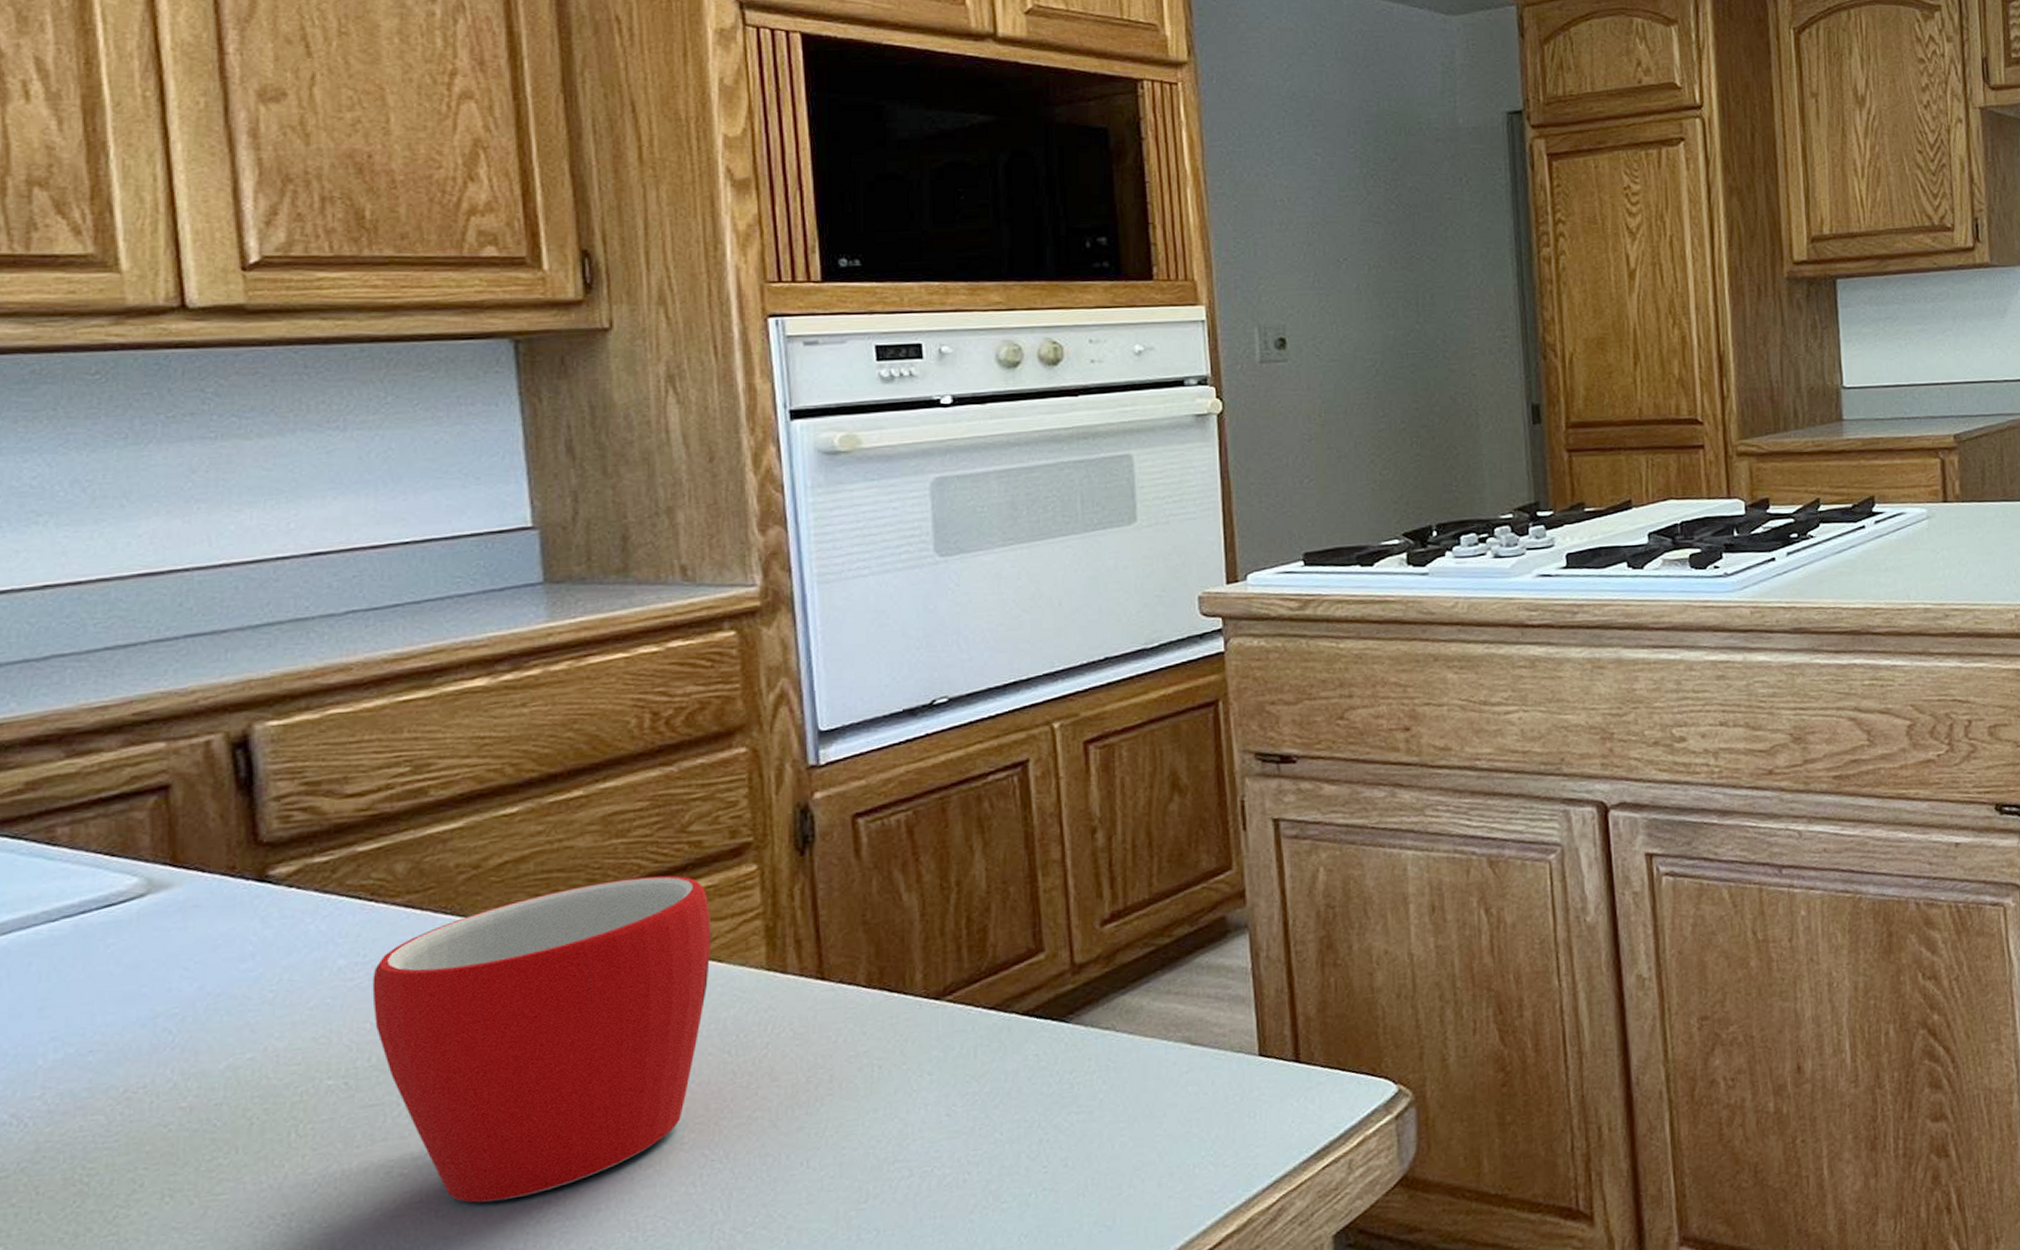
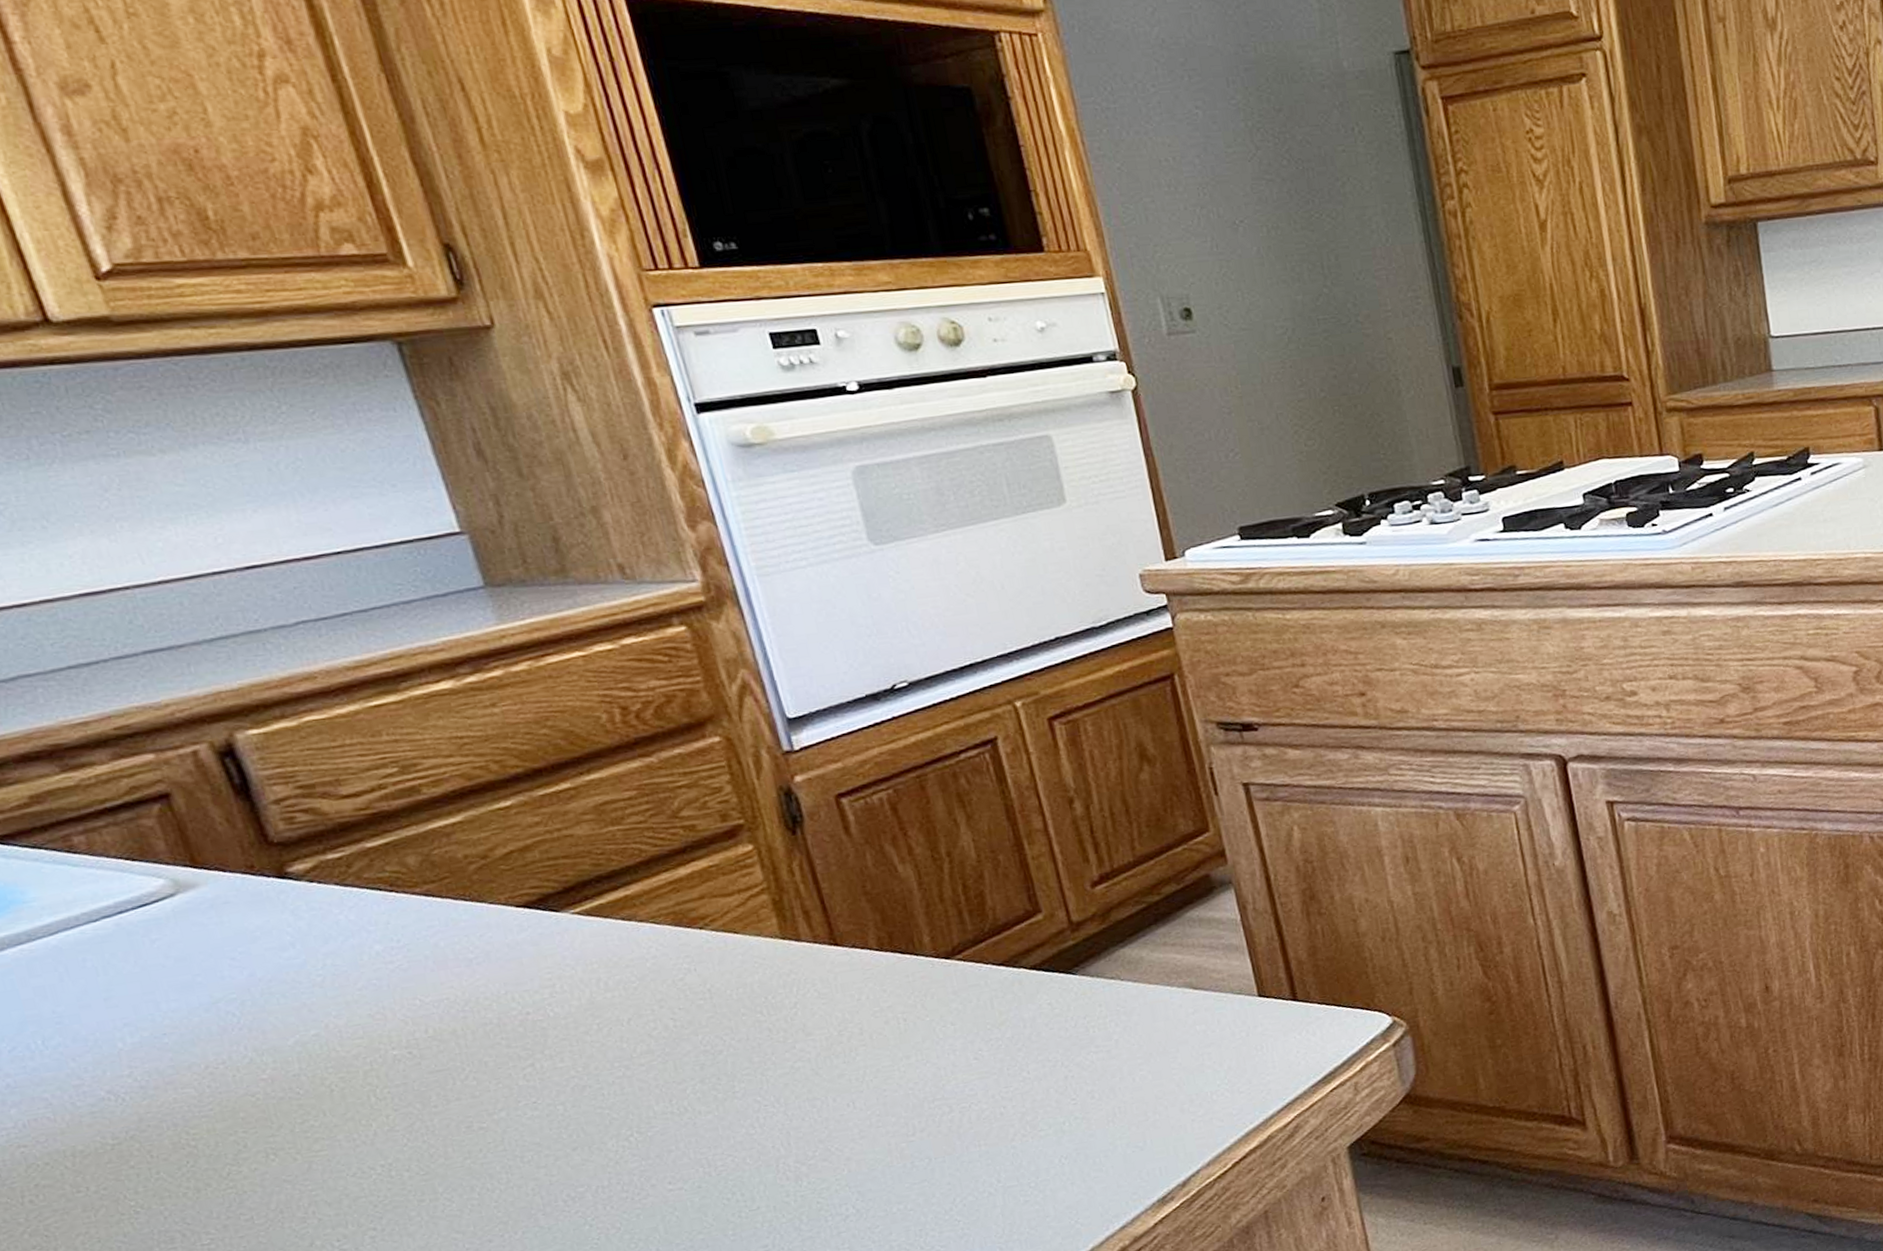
mug: present [372,875,711,1203] -> none [410,857,730,1149]

